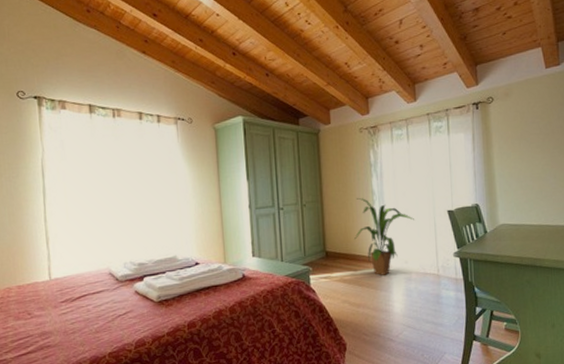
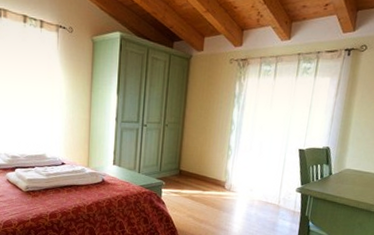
house plant: present [354,197,414,276] -> none [208,125,266,199]

